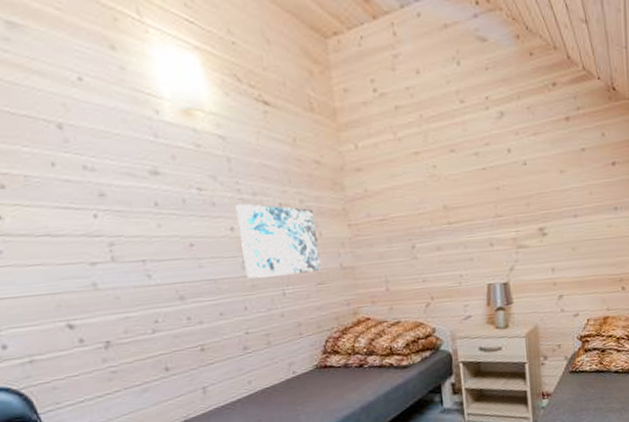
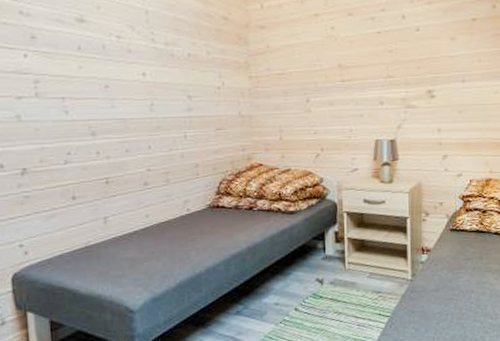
wall art: present [236,203,322,279] -> none [149,51,222,120]

